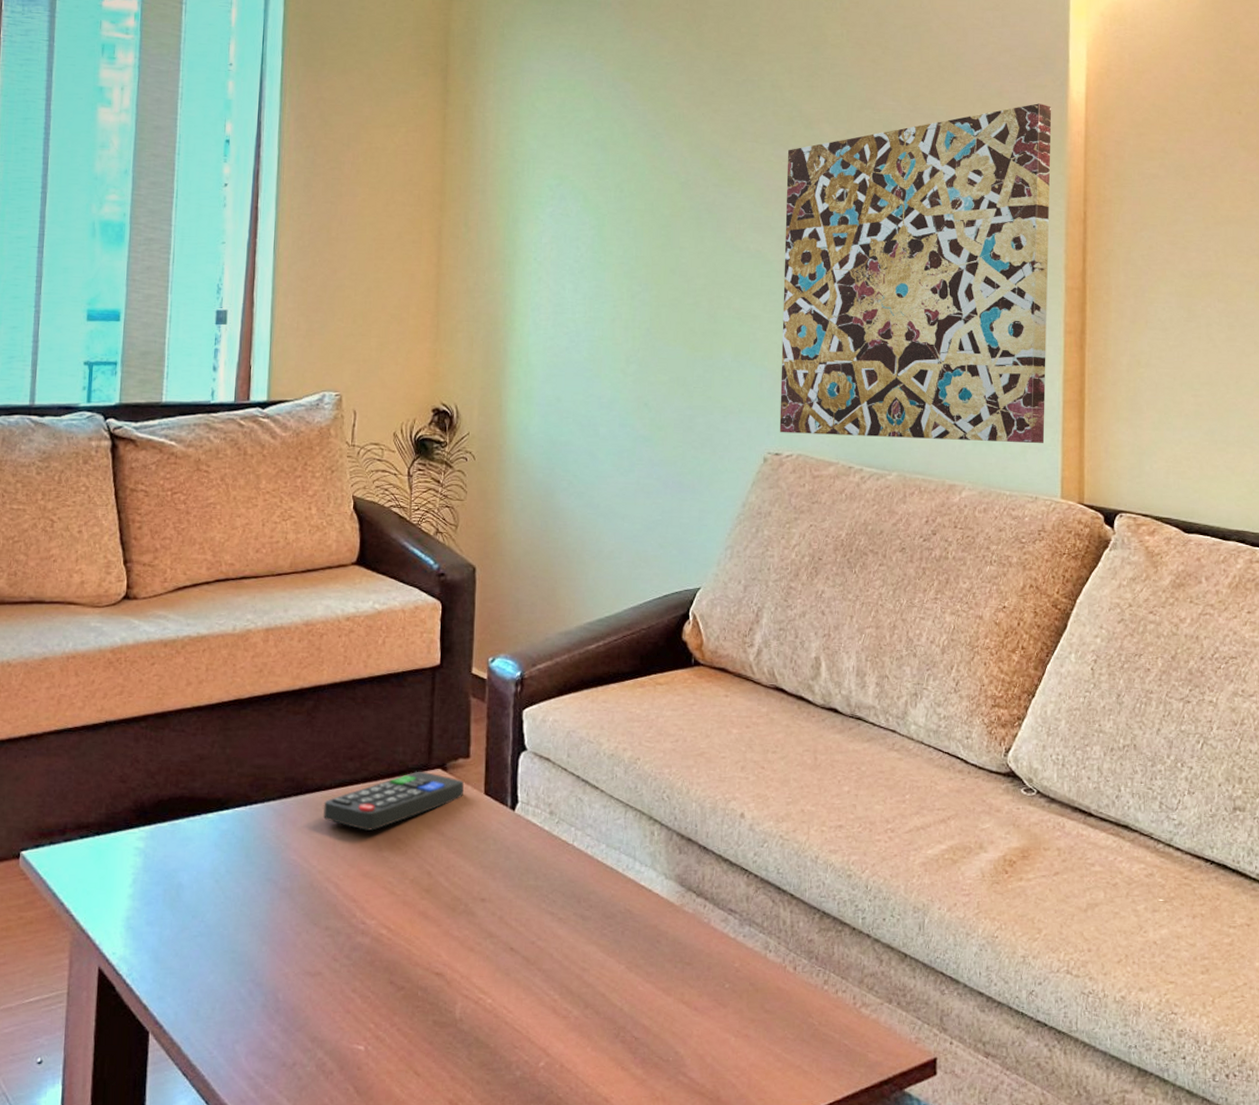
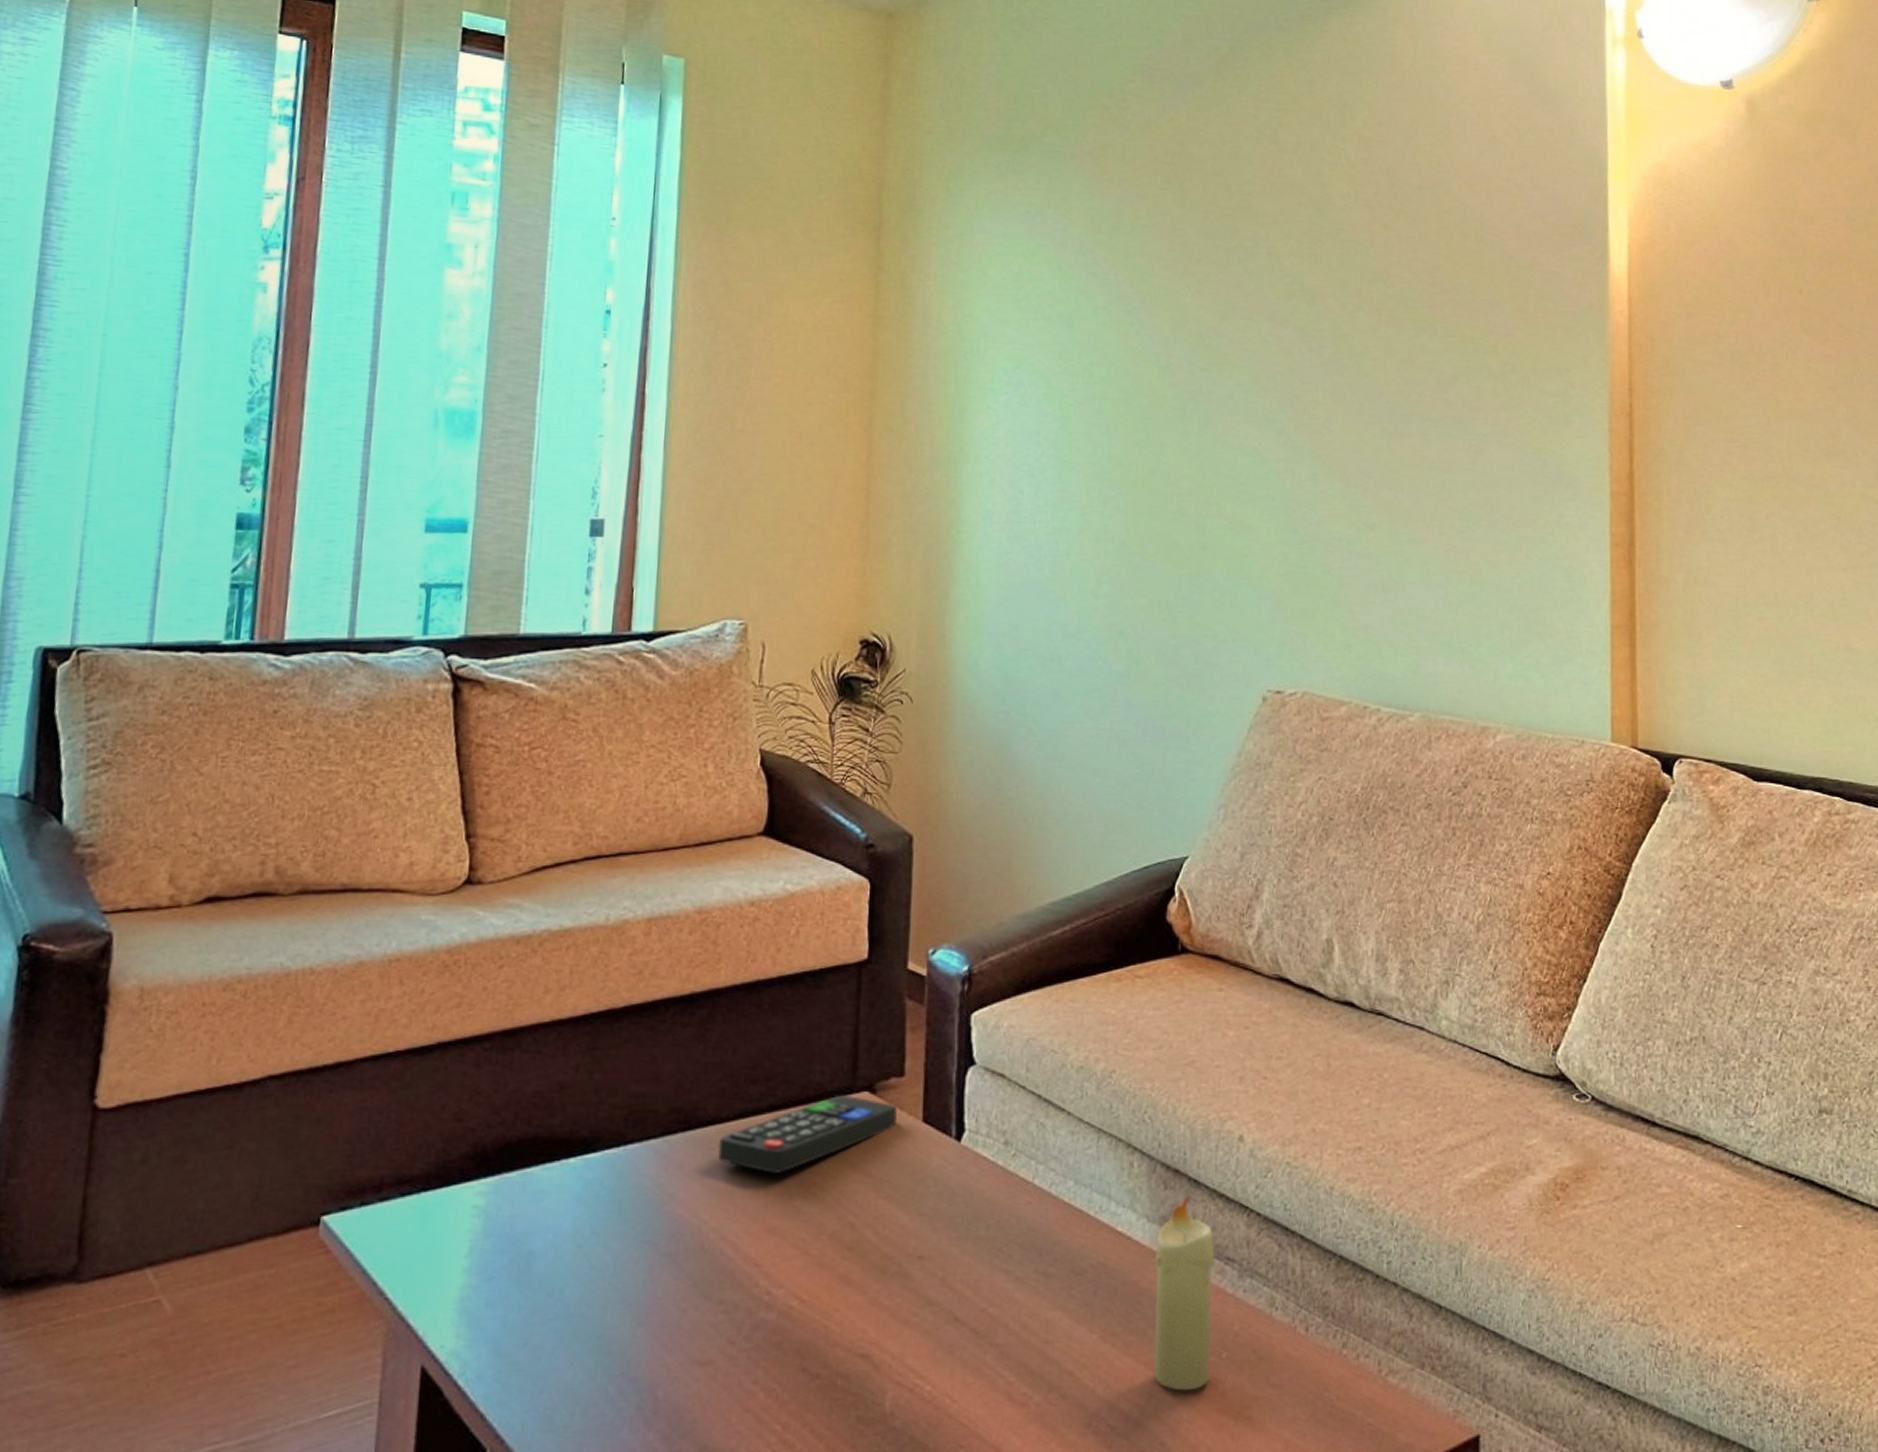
candle: none [670,859,720,1013] -> present [1154,1195,1215,1391]
wall art: present [779,103,1052,443] -> none [1281,278,1591,676]

